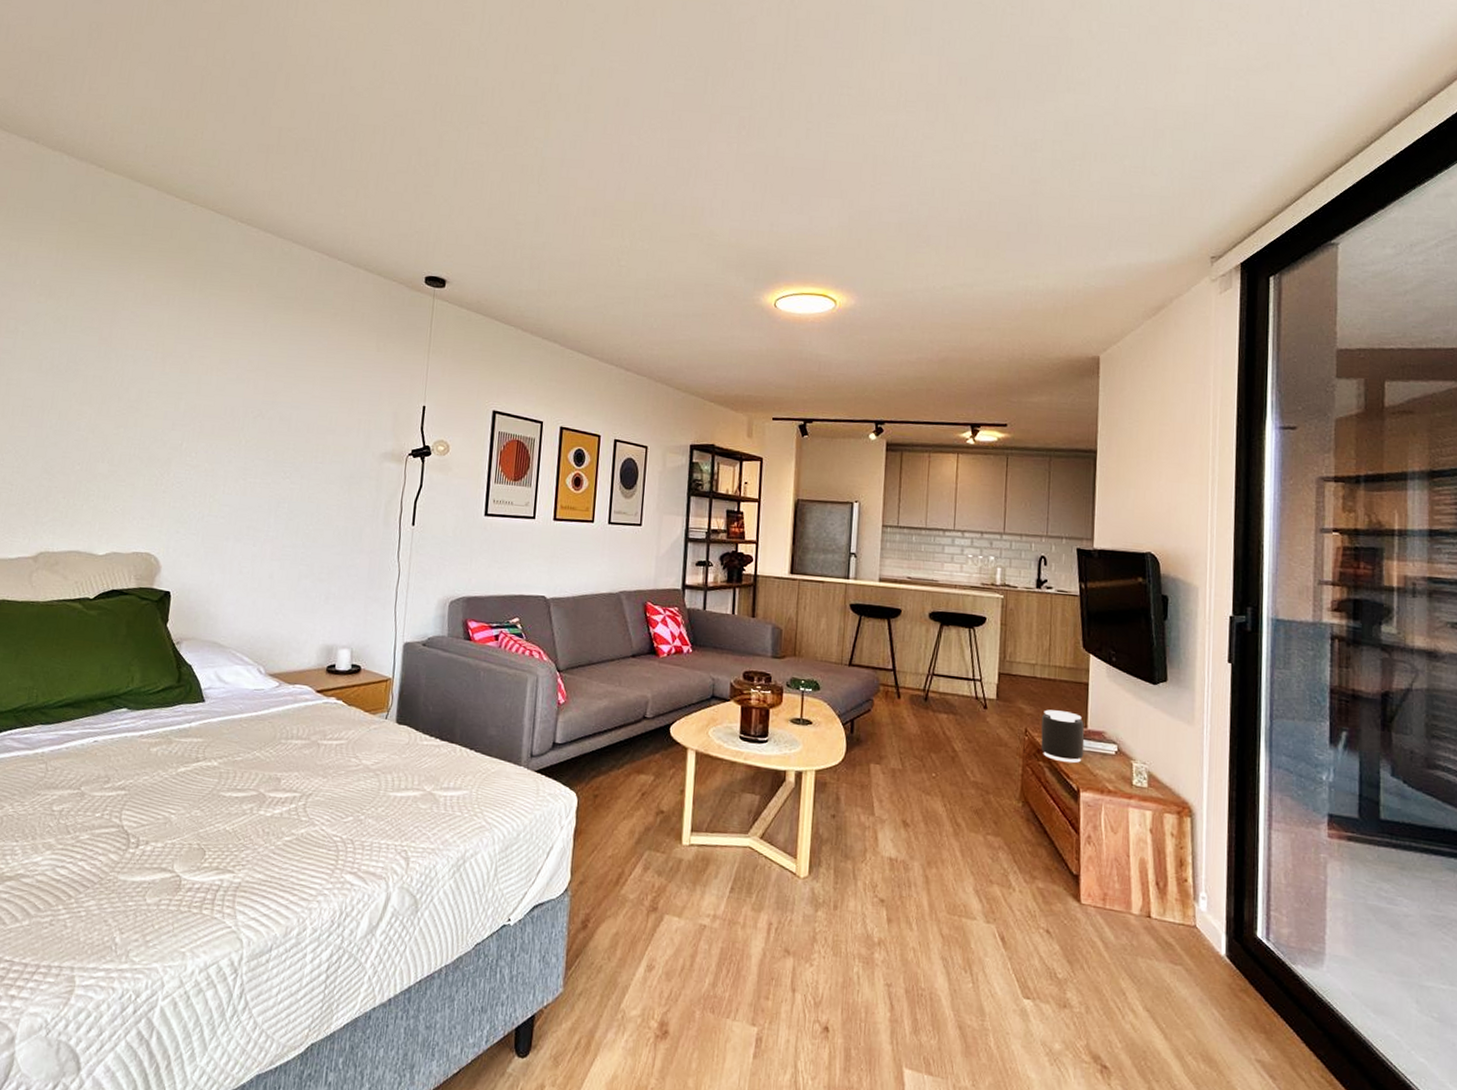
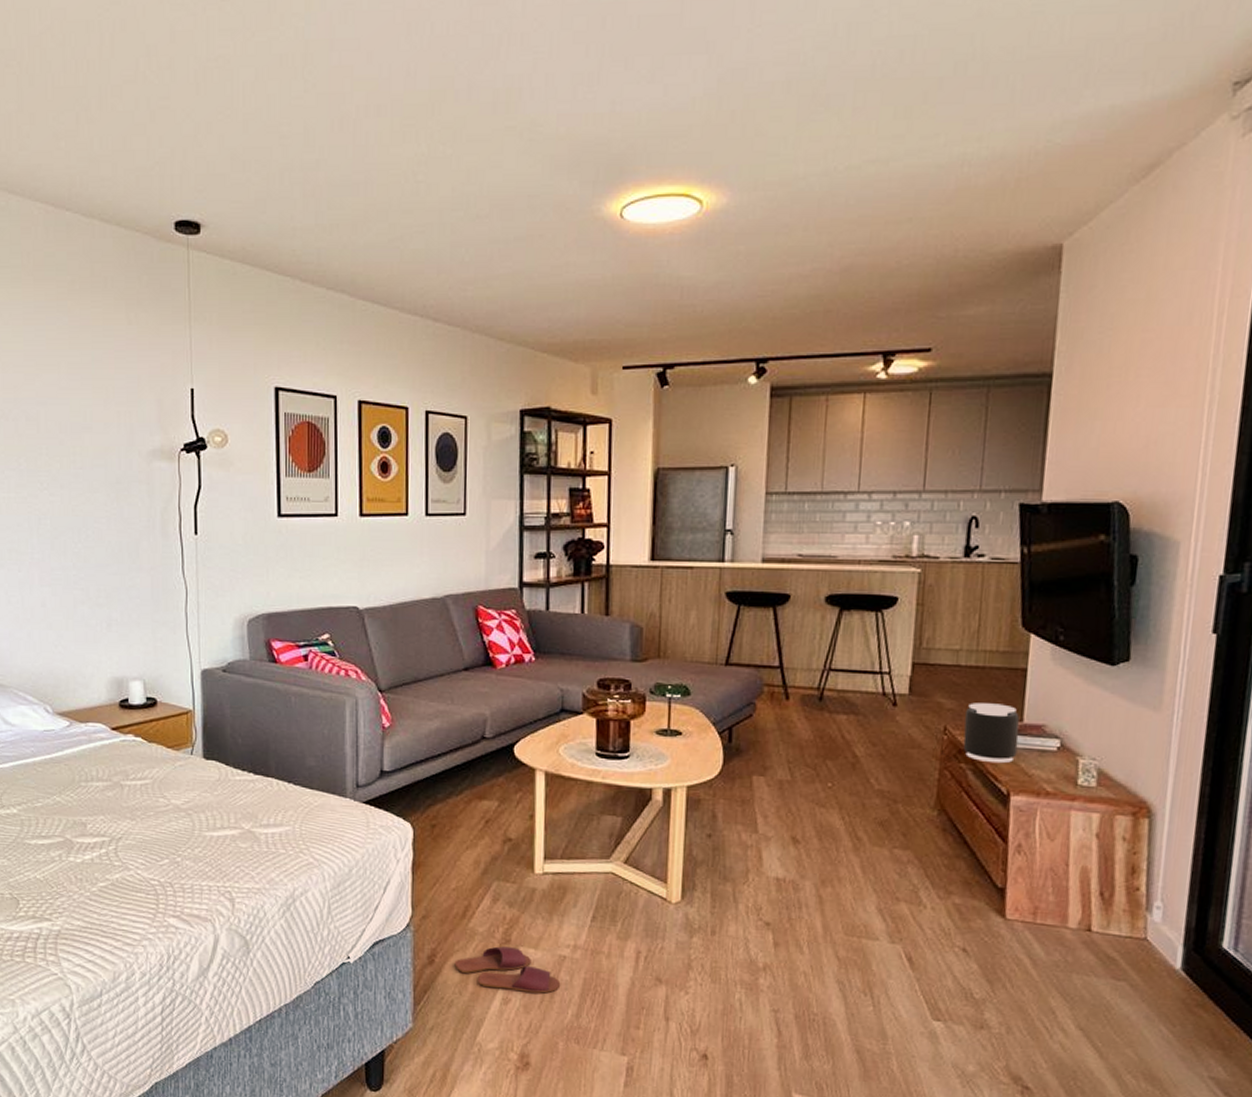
slippers: none [605,913,700,962] -> present [454,946,561,994]

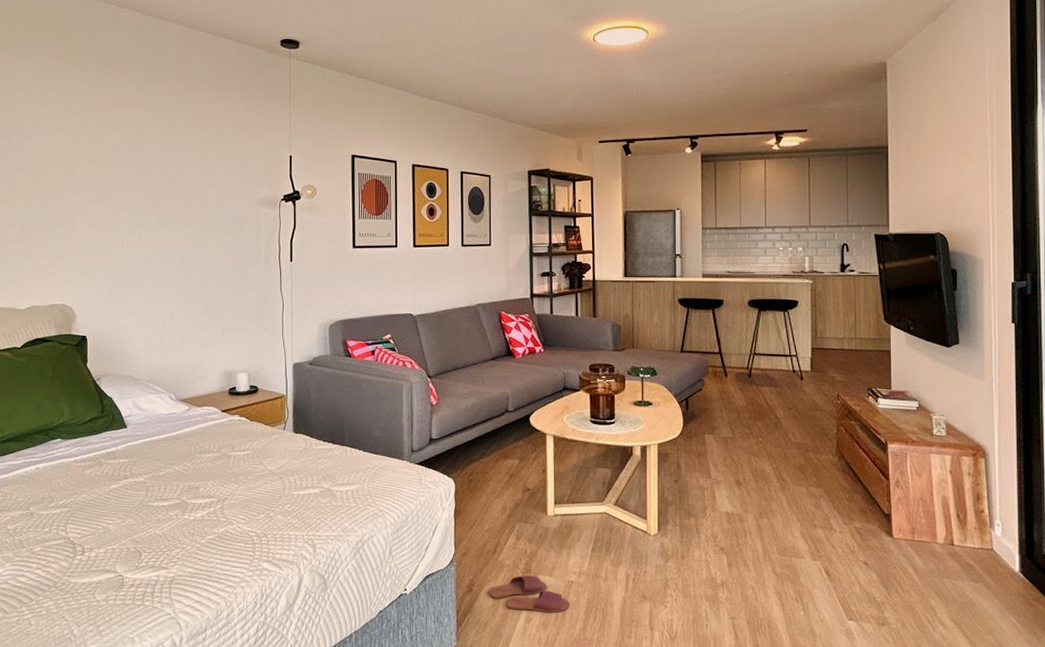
speaker: present [963,703,1019,764] -> none [851,376,890,421]

